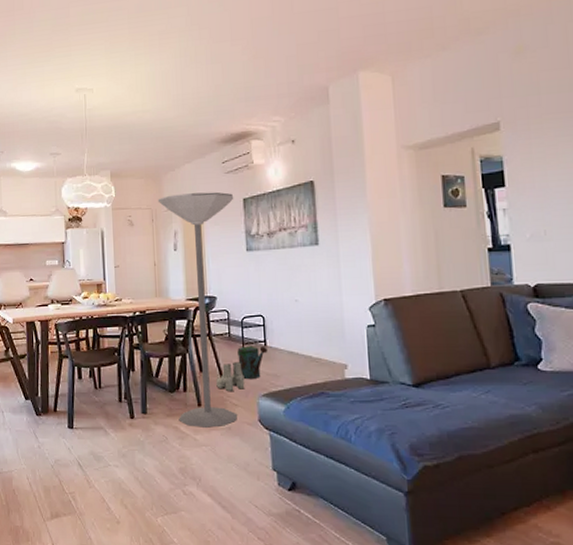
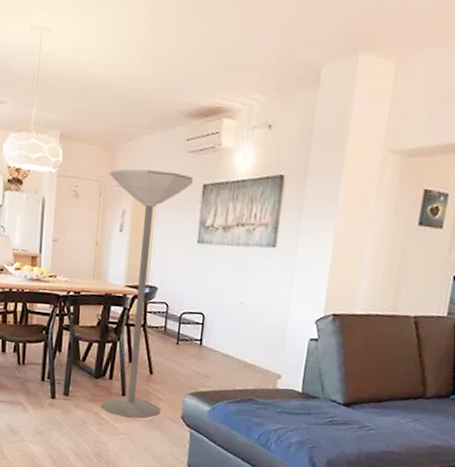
boots: present [216,362,245,392] -> none [144,357,174,387]
watering can: present [237,345,268,380] -> none [170,342,202,377]

